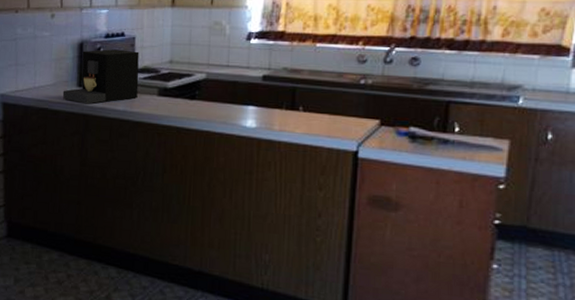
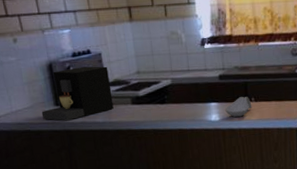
spoon rest: none [263,104,299,128] -> present [224,97,252,118]

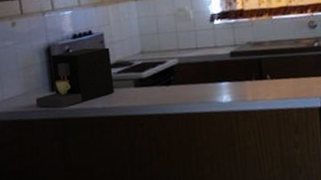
spoon rest: present [224,97,252,118] -> none [236,74,268,98]

